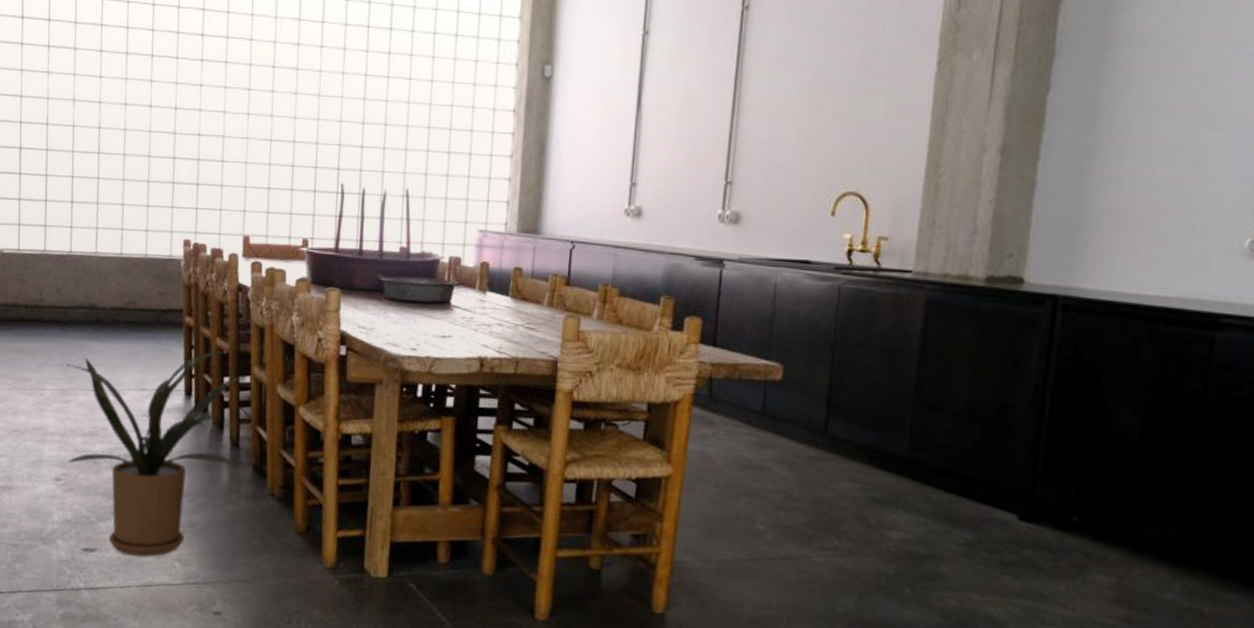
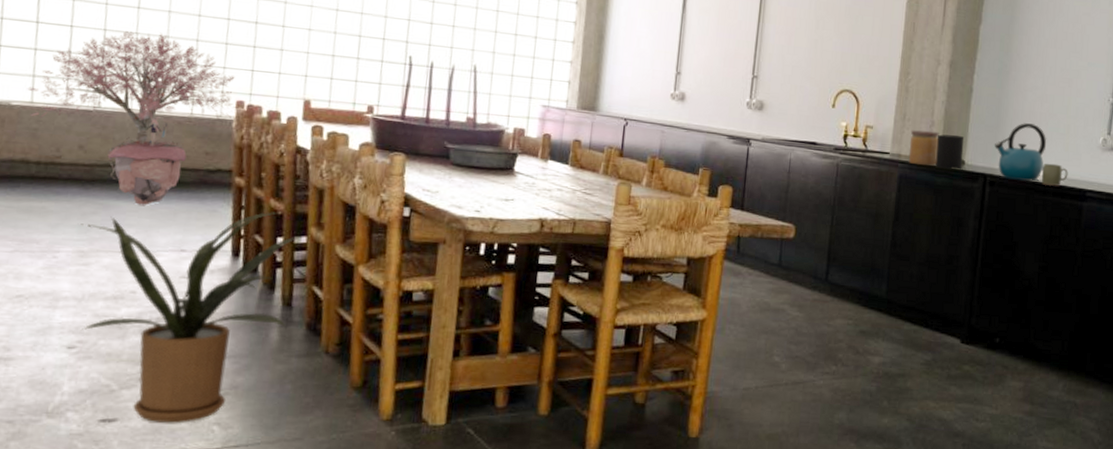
potted tree: none [15,176,191,345] -> present [27,31,245,205]
jar: none [940,239,985,287] -> present [909,129,939,166]
pen holder: none [980,243,1023,291] -> present [936,134,964,170]
kettle: none [1070,224,1155,305] -> present [995,123,1047,182]
mug: none [1145,278,1191,311] -> present [1041,163,1068,187]

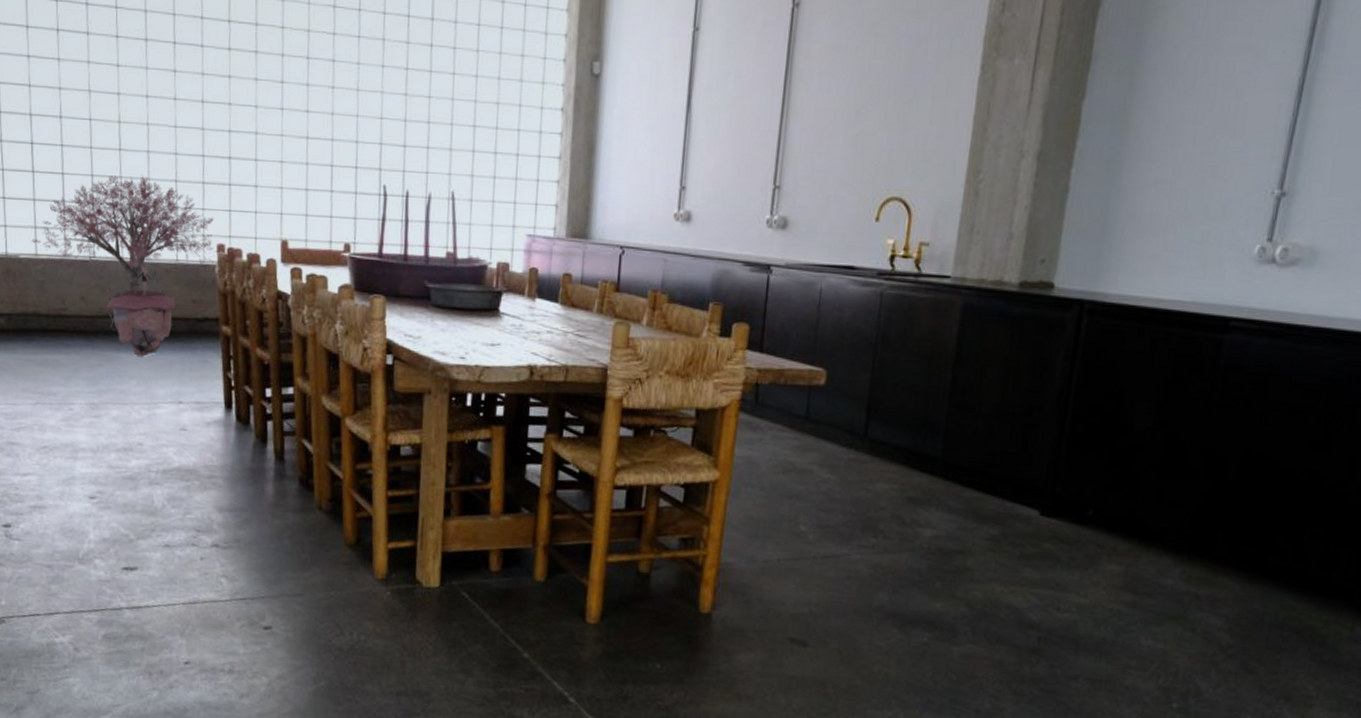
house plant: present [80,211,297,423] -> none [89,360,284,574]
jar: present [909,129,939,166] -> none [977,245,1020,292]
pen holder: present [936,134,964,170] -> none [1013,249,1055,296]
kettle: present [995,123,1047,182] -> none [1097,230,1174,309]
mug: present [1041,163,1068,187] -> none [1163,283,1205,315]

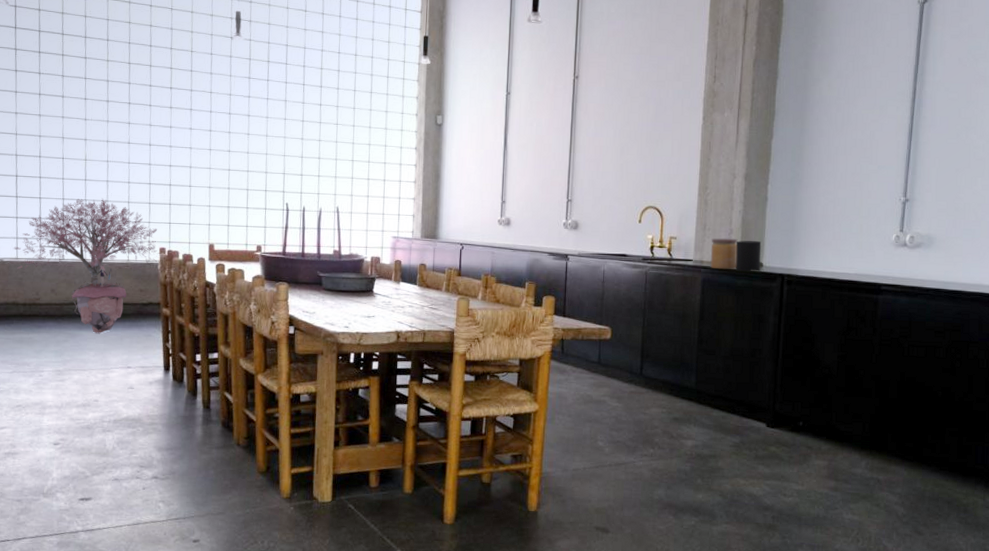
jar: none [977,245,1020,292] -> present [711,237,738,270]
pen holder: none [1013,249,1055,296] -> present [736,240,762,272]

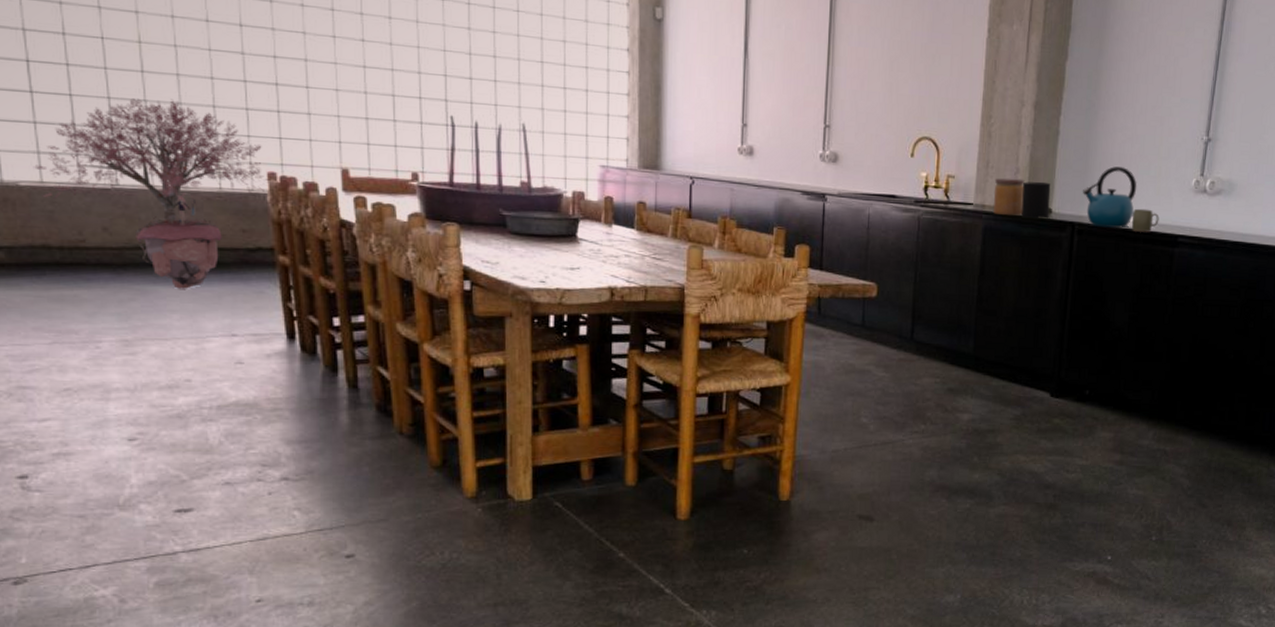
kettle: none [790,226,841,279] -> present [1083,166,1137,229]
mug: none [836,261,863,283] -> present [1131,208,1160,233]

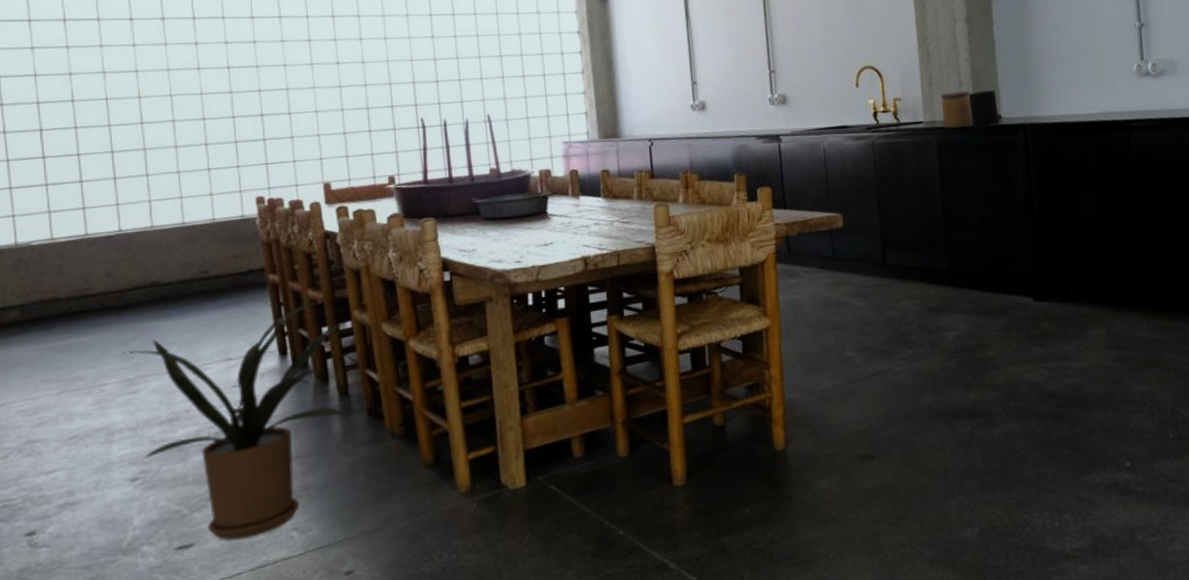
potted tree: present [34,99,277,289] -> none [45,143,265,322]
house plant: none [119,290,355,510] -> present [122,300,347,540]
kettle: present [1083,166,1137,229] -> none [1028,64,1082,126]
mug: present [1131,208,1160,233] -> none [1081,99,1109,124]

